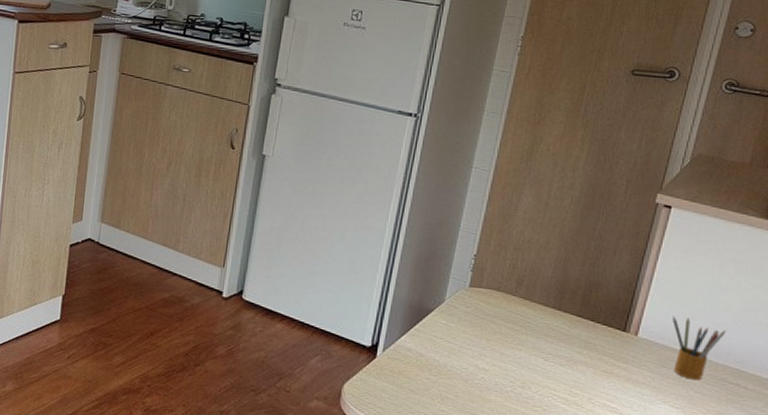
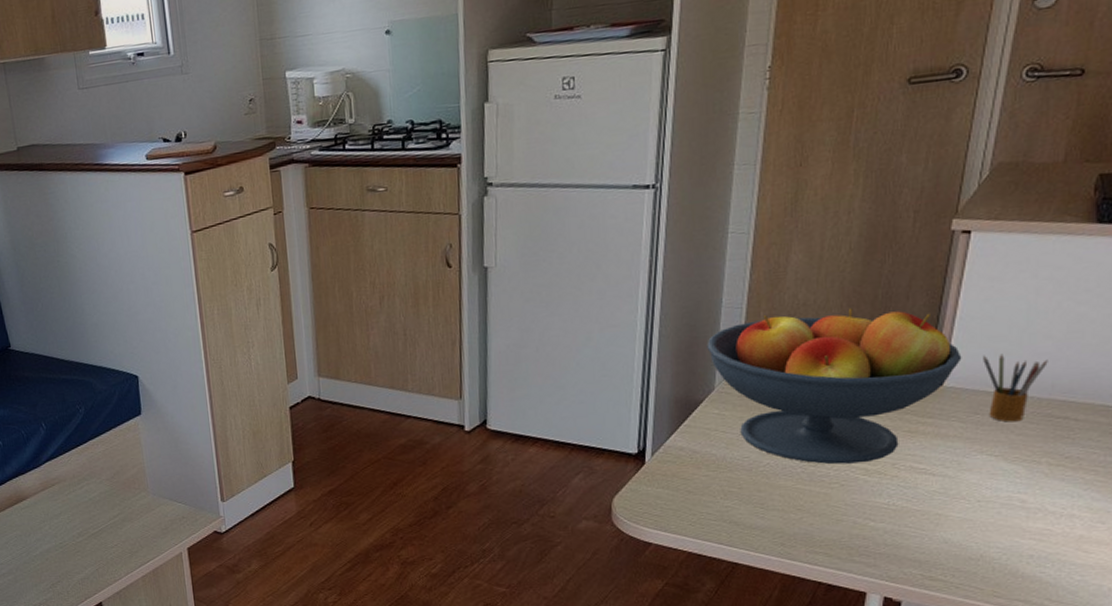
fruit bowl: none [442,245,656,393] -> present [707,307,962,465]

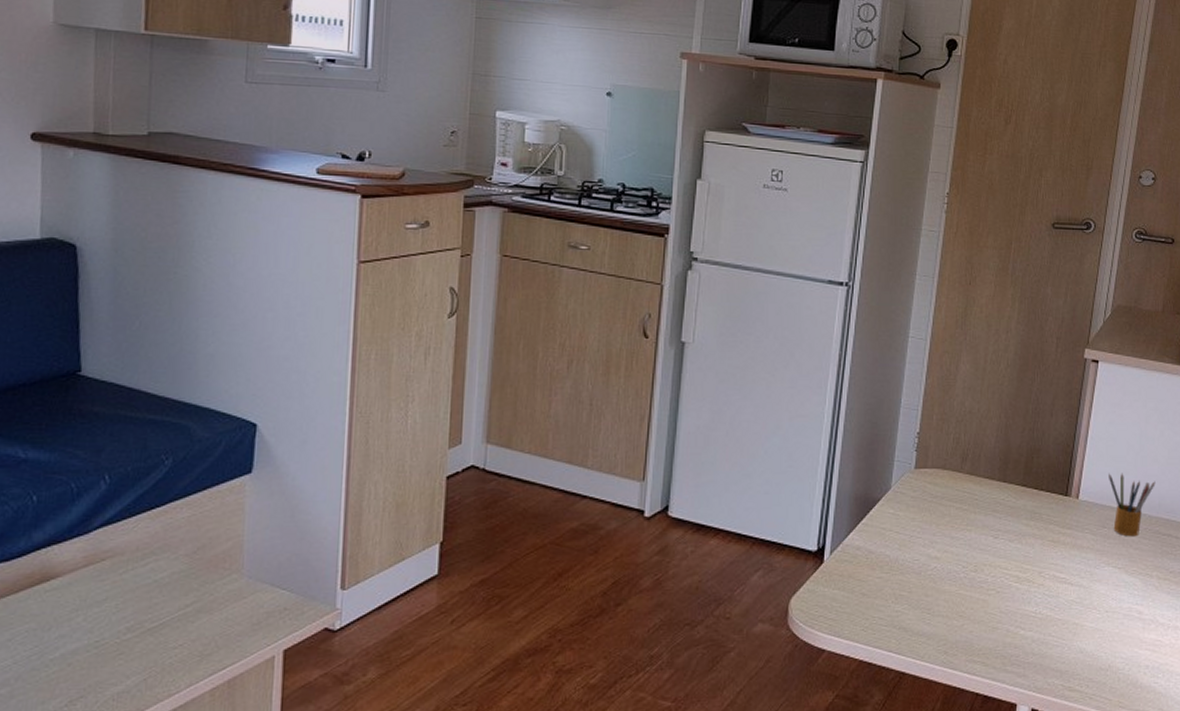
fruit bowl: present [707,307,962,465] -> none [886,419,1093,571]

